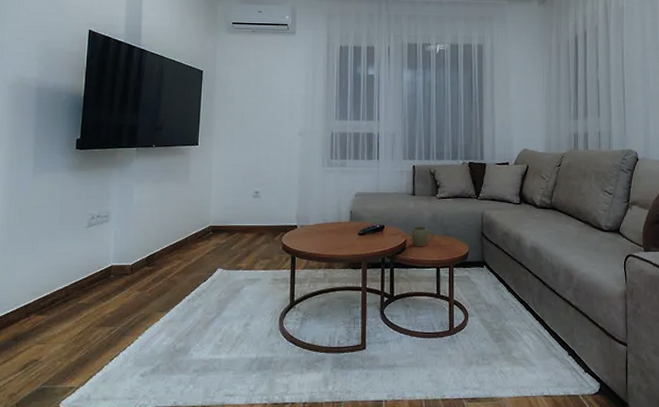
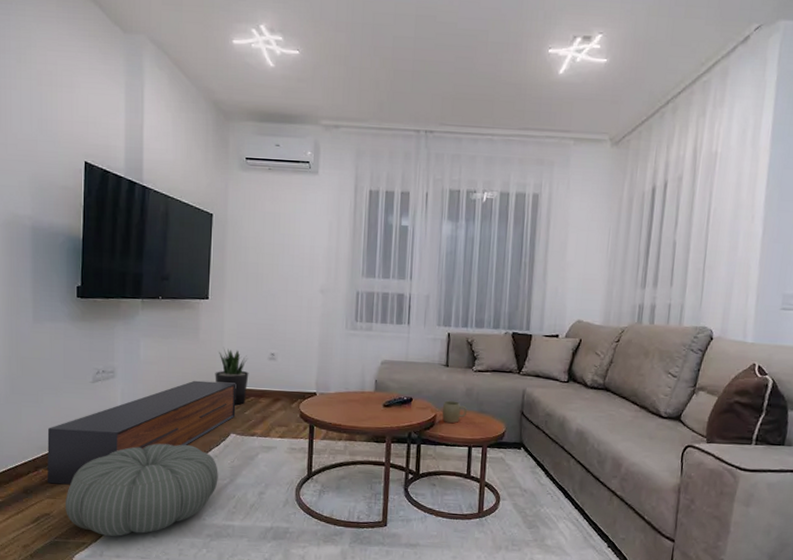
tv stand: none [38,220,223,329] -> present [47,380,236,485]
pouf: none [55,281,206,378] -> present [66,443,218,537]
planter: none [203,189,235,242] -> present [215,348,249,406]

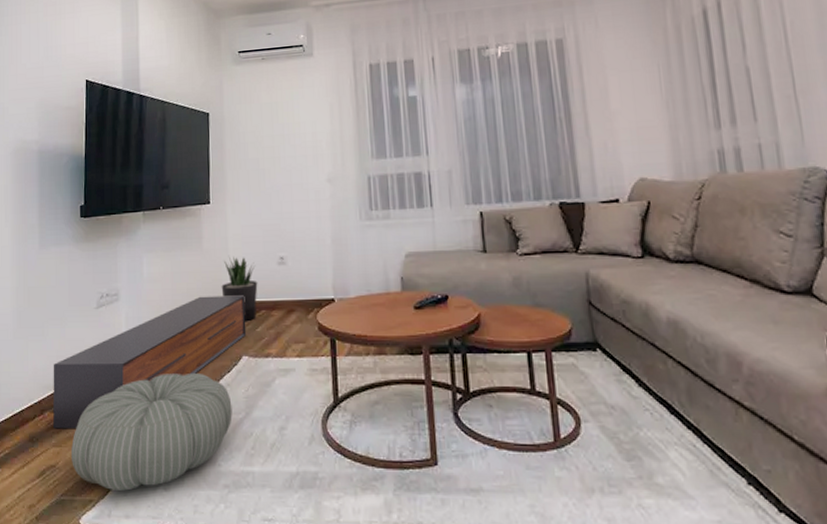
mug: present [442,400,467,423] -> none [486,294,518,322]

